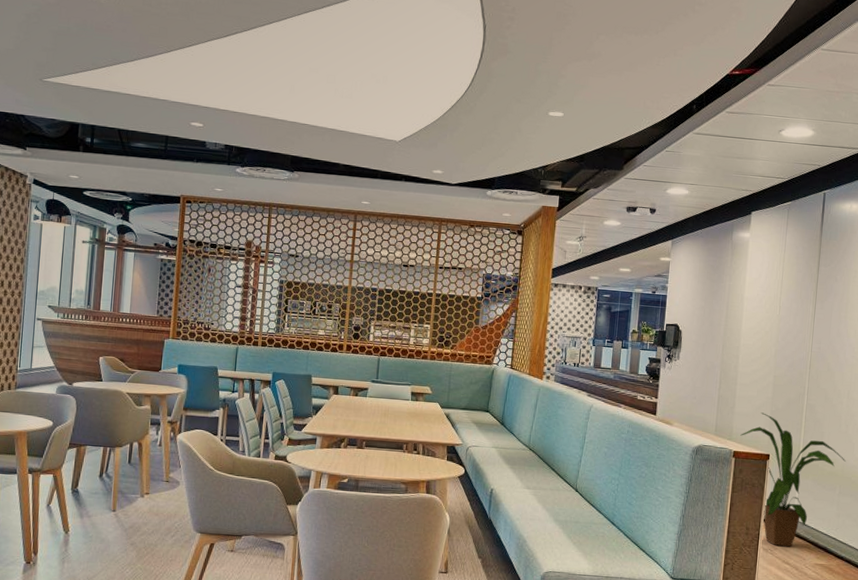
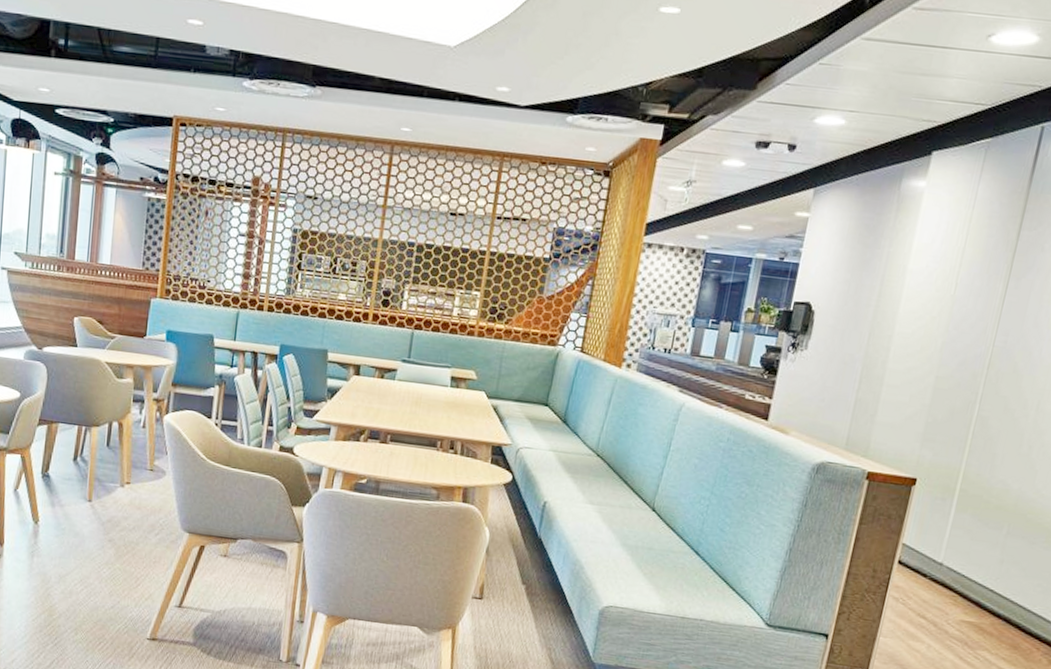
house plant: present [740,412,846,547] -> none [879,424,1022,598]

